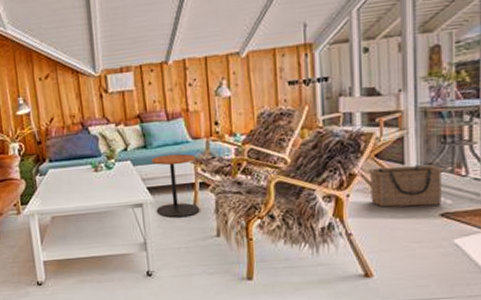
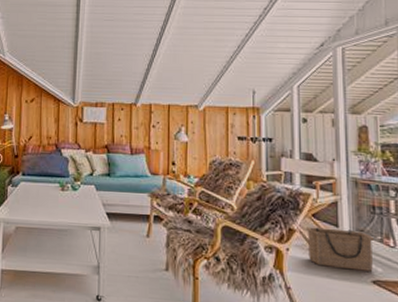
side table: present [151,153,200,218] -> none [112,185,153,247]

